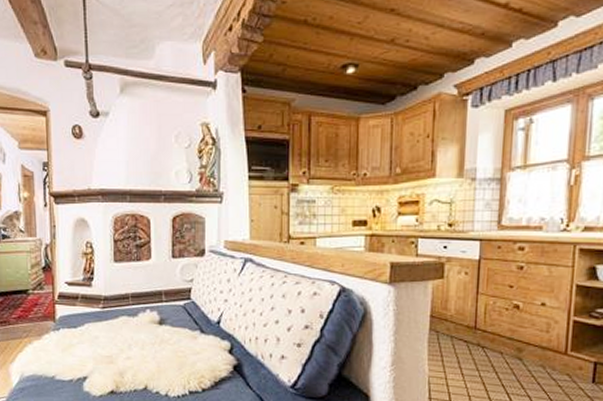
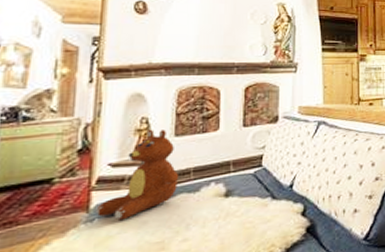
teddy bear: none [60,253,120,333] -> present [96,129,179,221]

